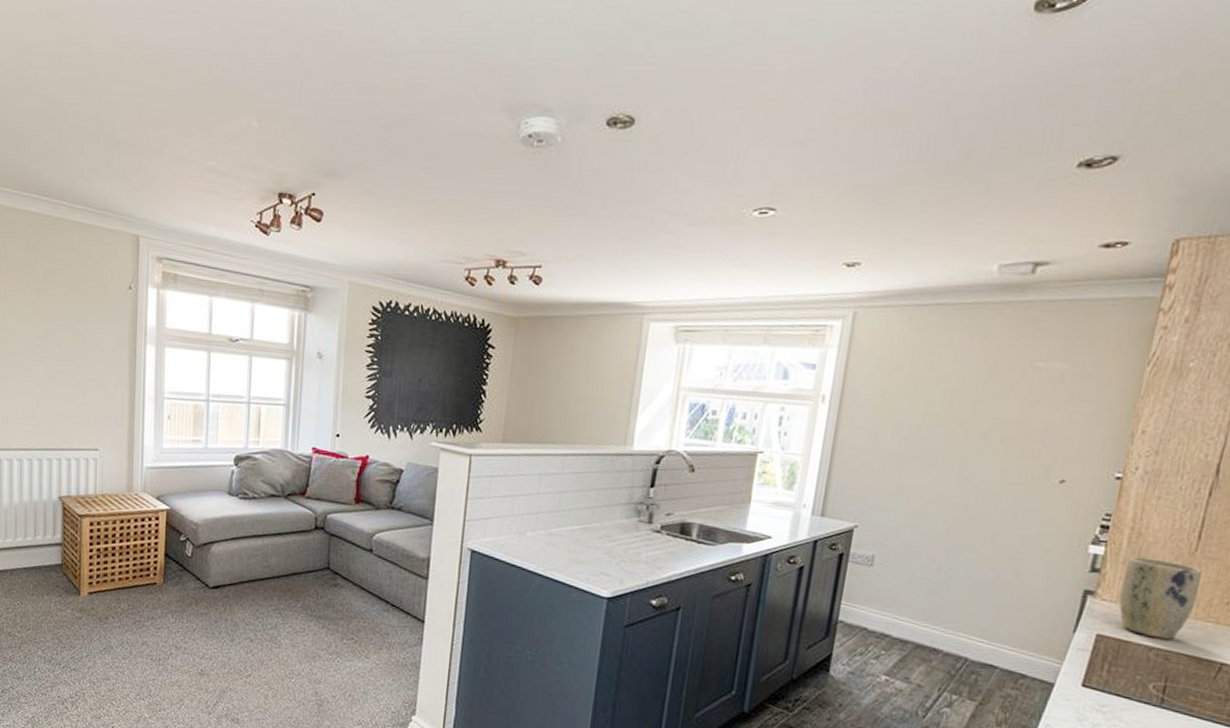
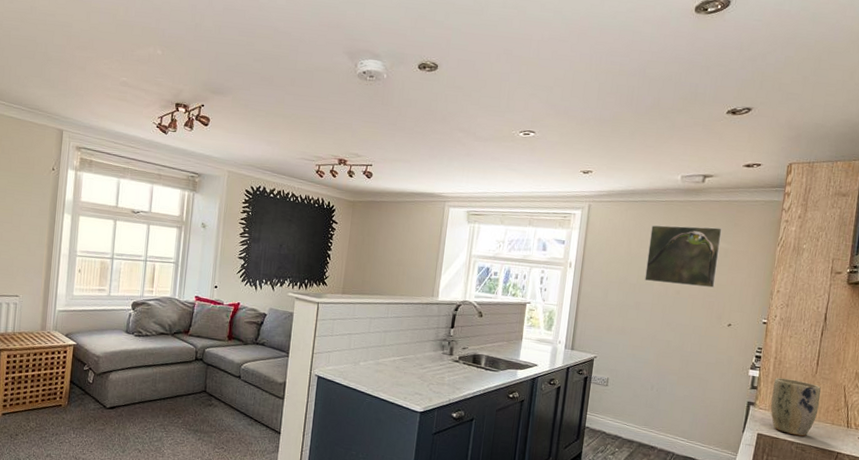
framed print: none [934,338,1060,429] -> present [644,225,722,289]

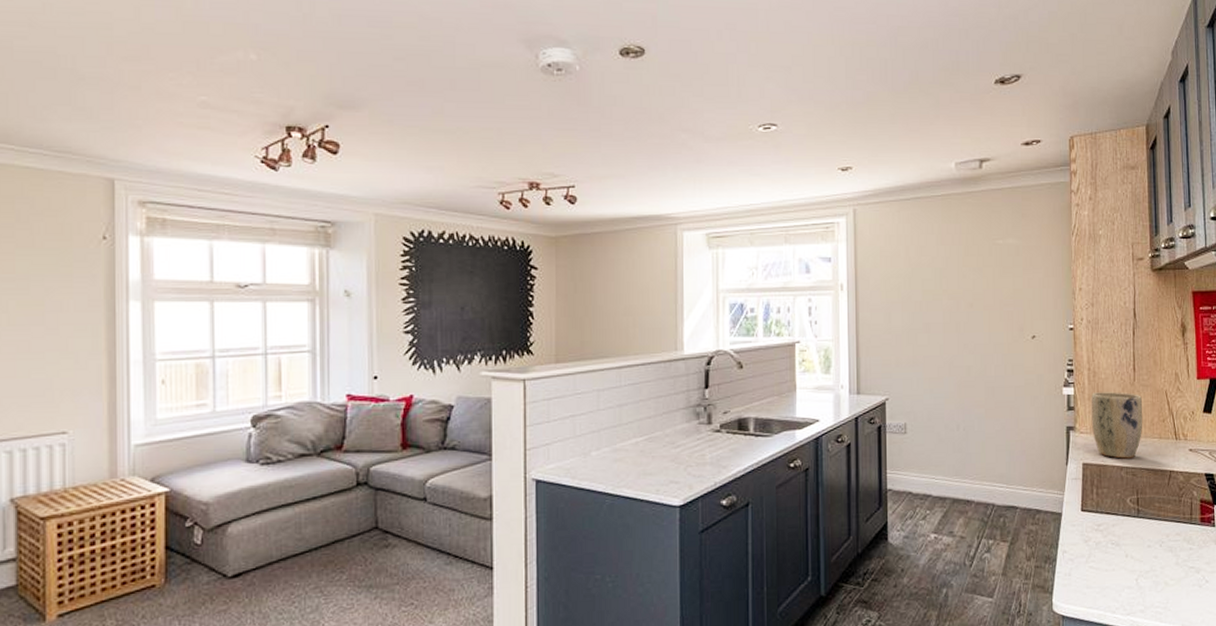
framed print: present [644,225,722,289] -> none [930,221,1011,296]

